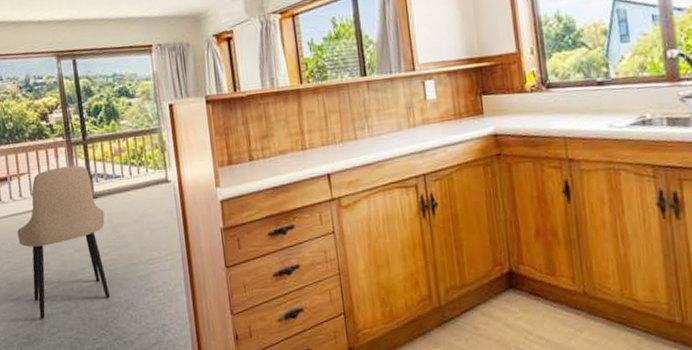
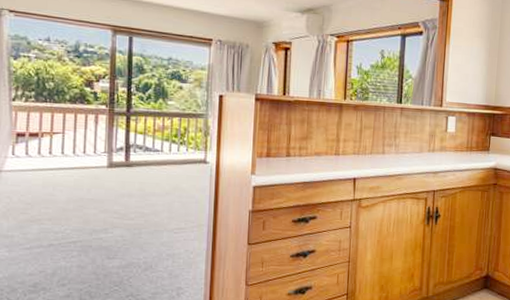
dining chair: present [17,165,111,319] -> none [40,132,137,270]

